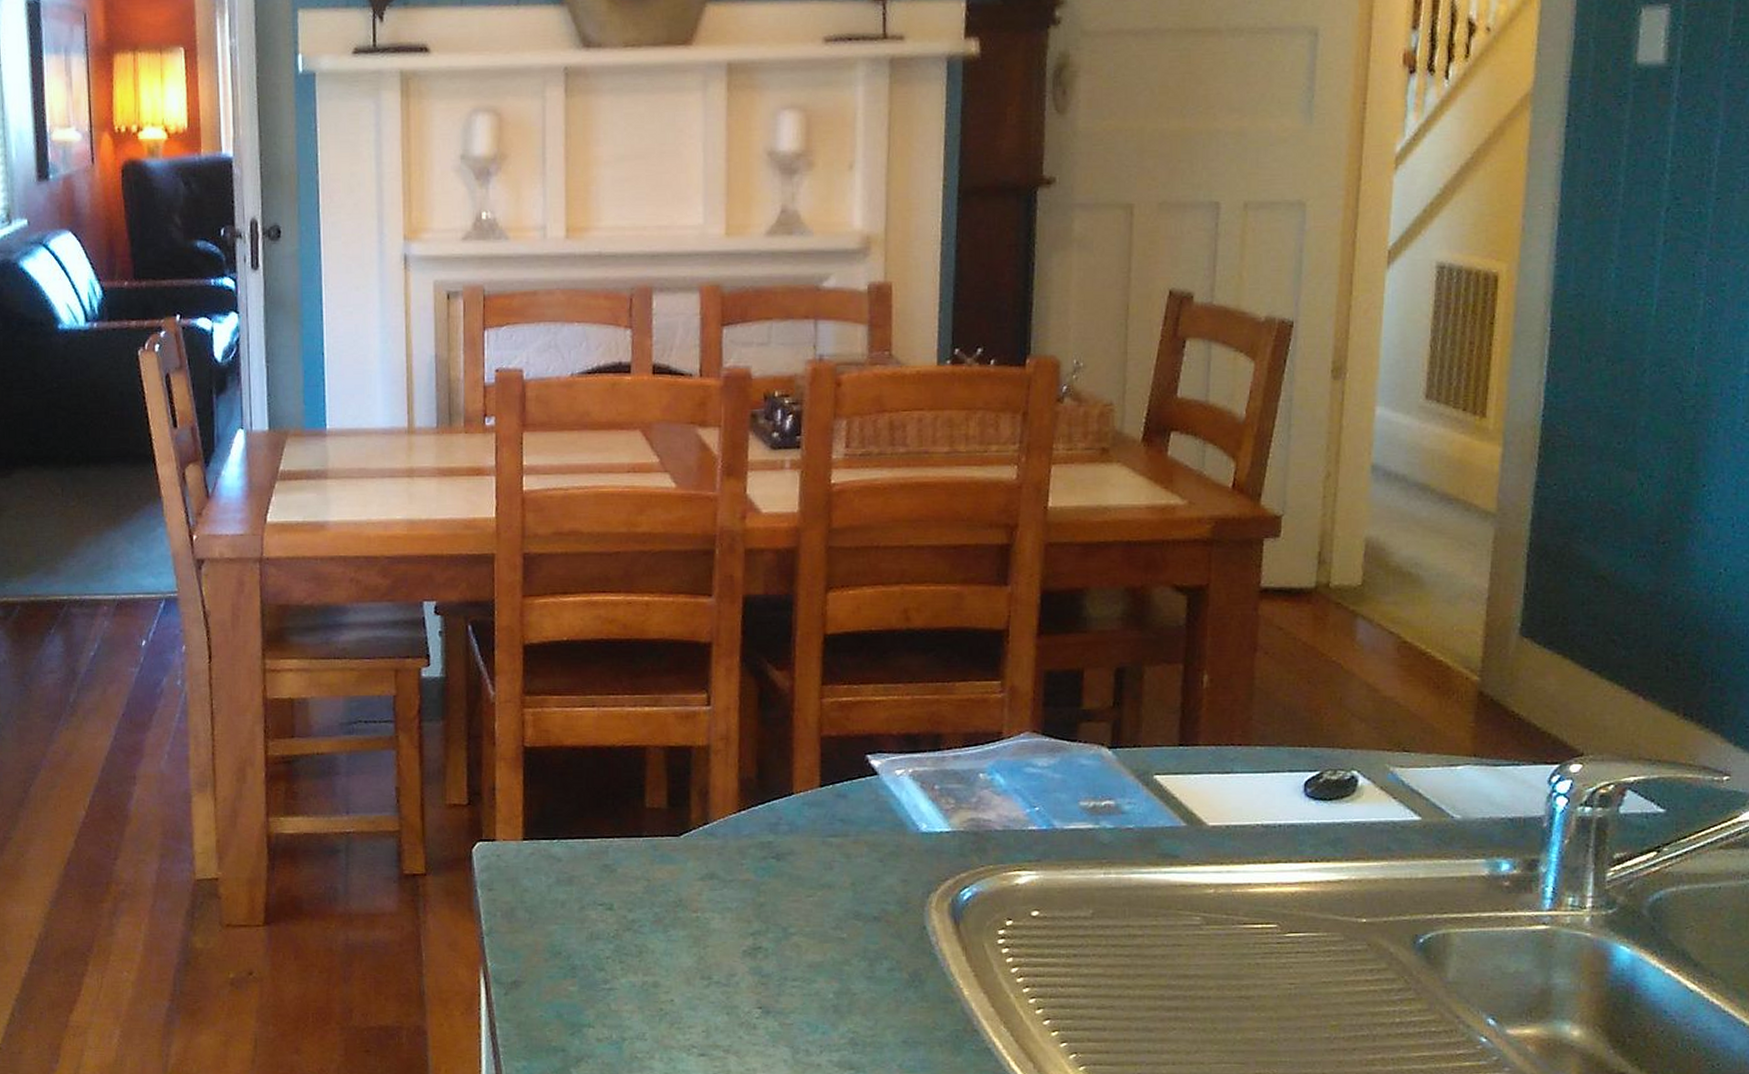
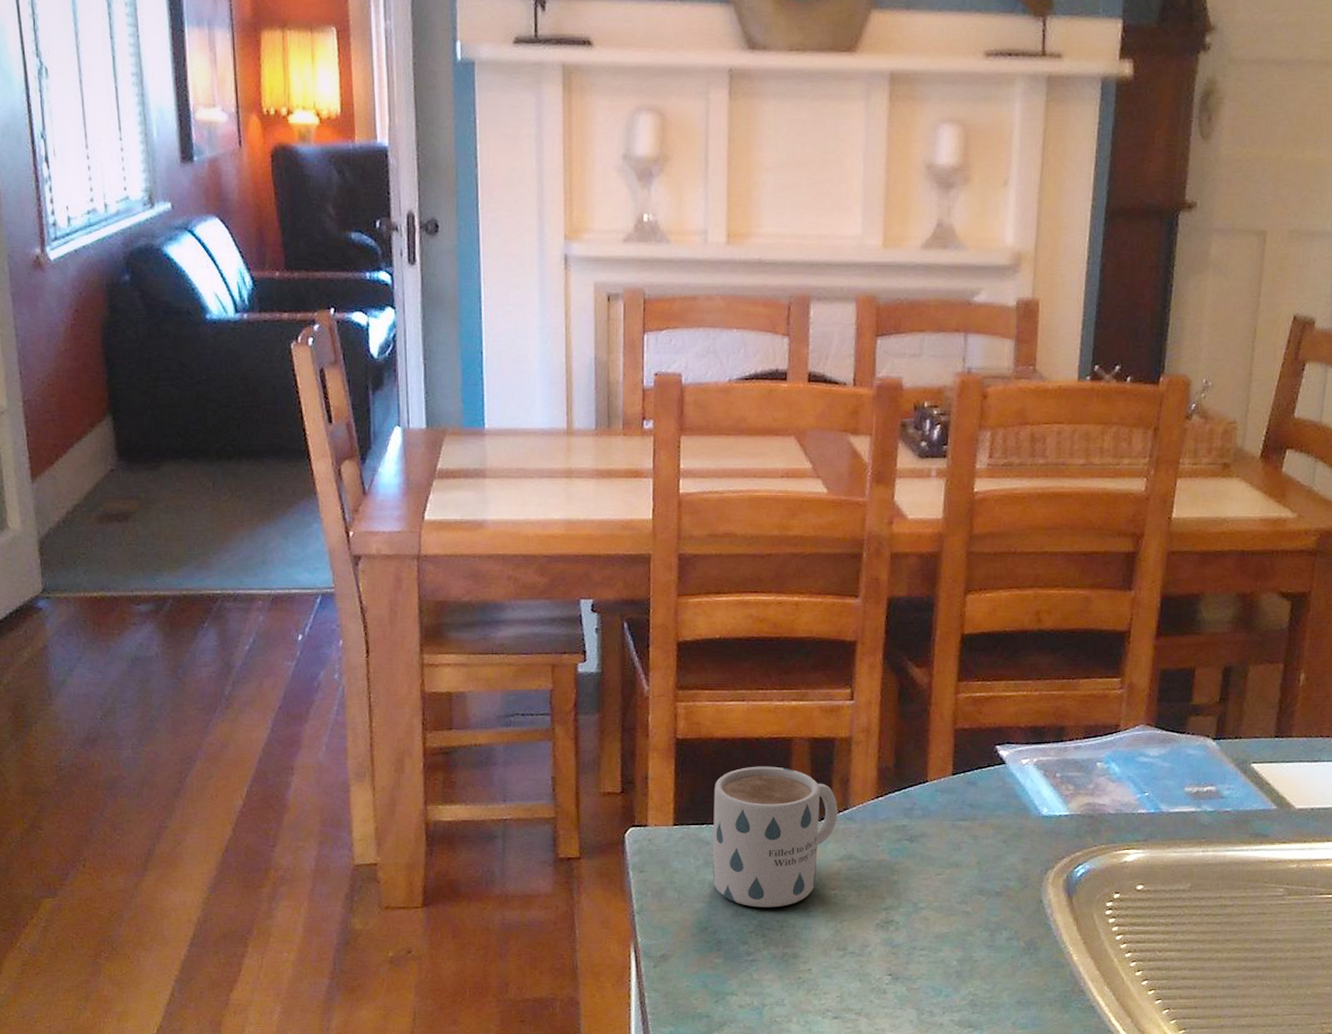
mug: none [564,776,698,931] -> present [713,766,839,908]

